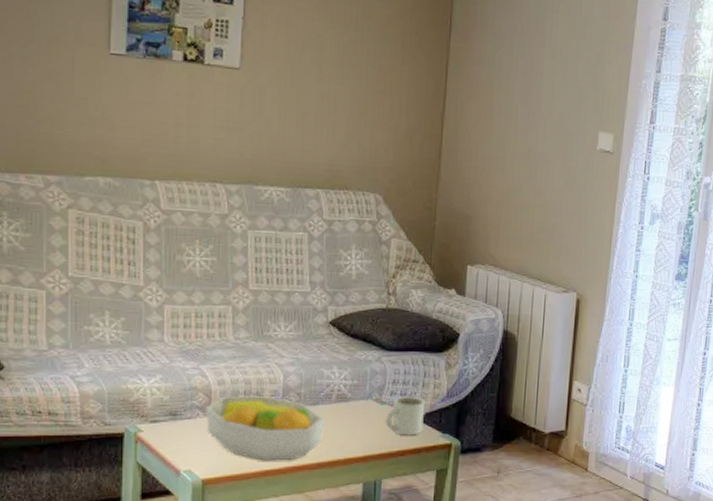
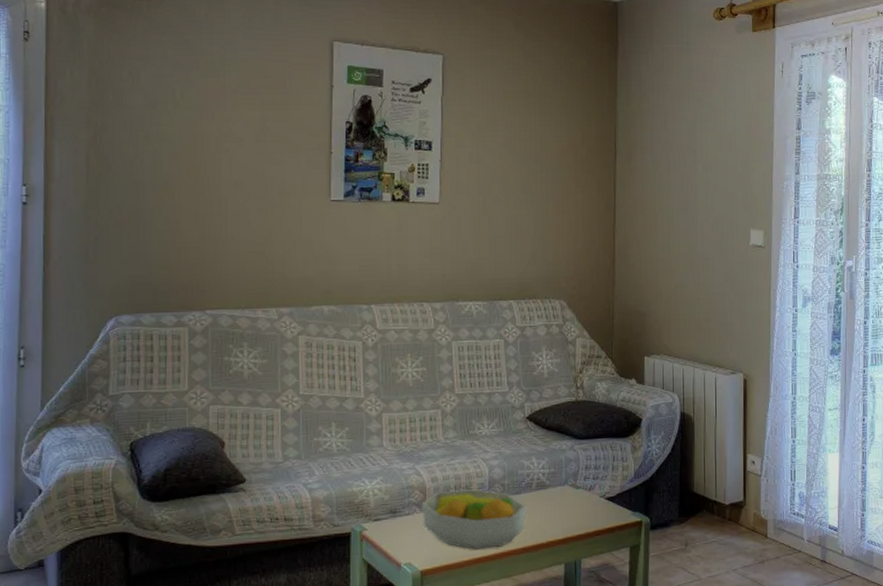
mug: present [385,396,424,436] -> none [580,479,615,517]

